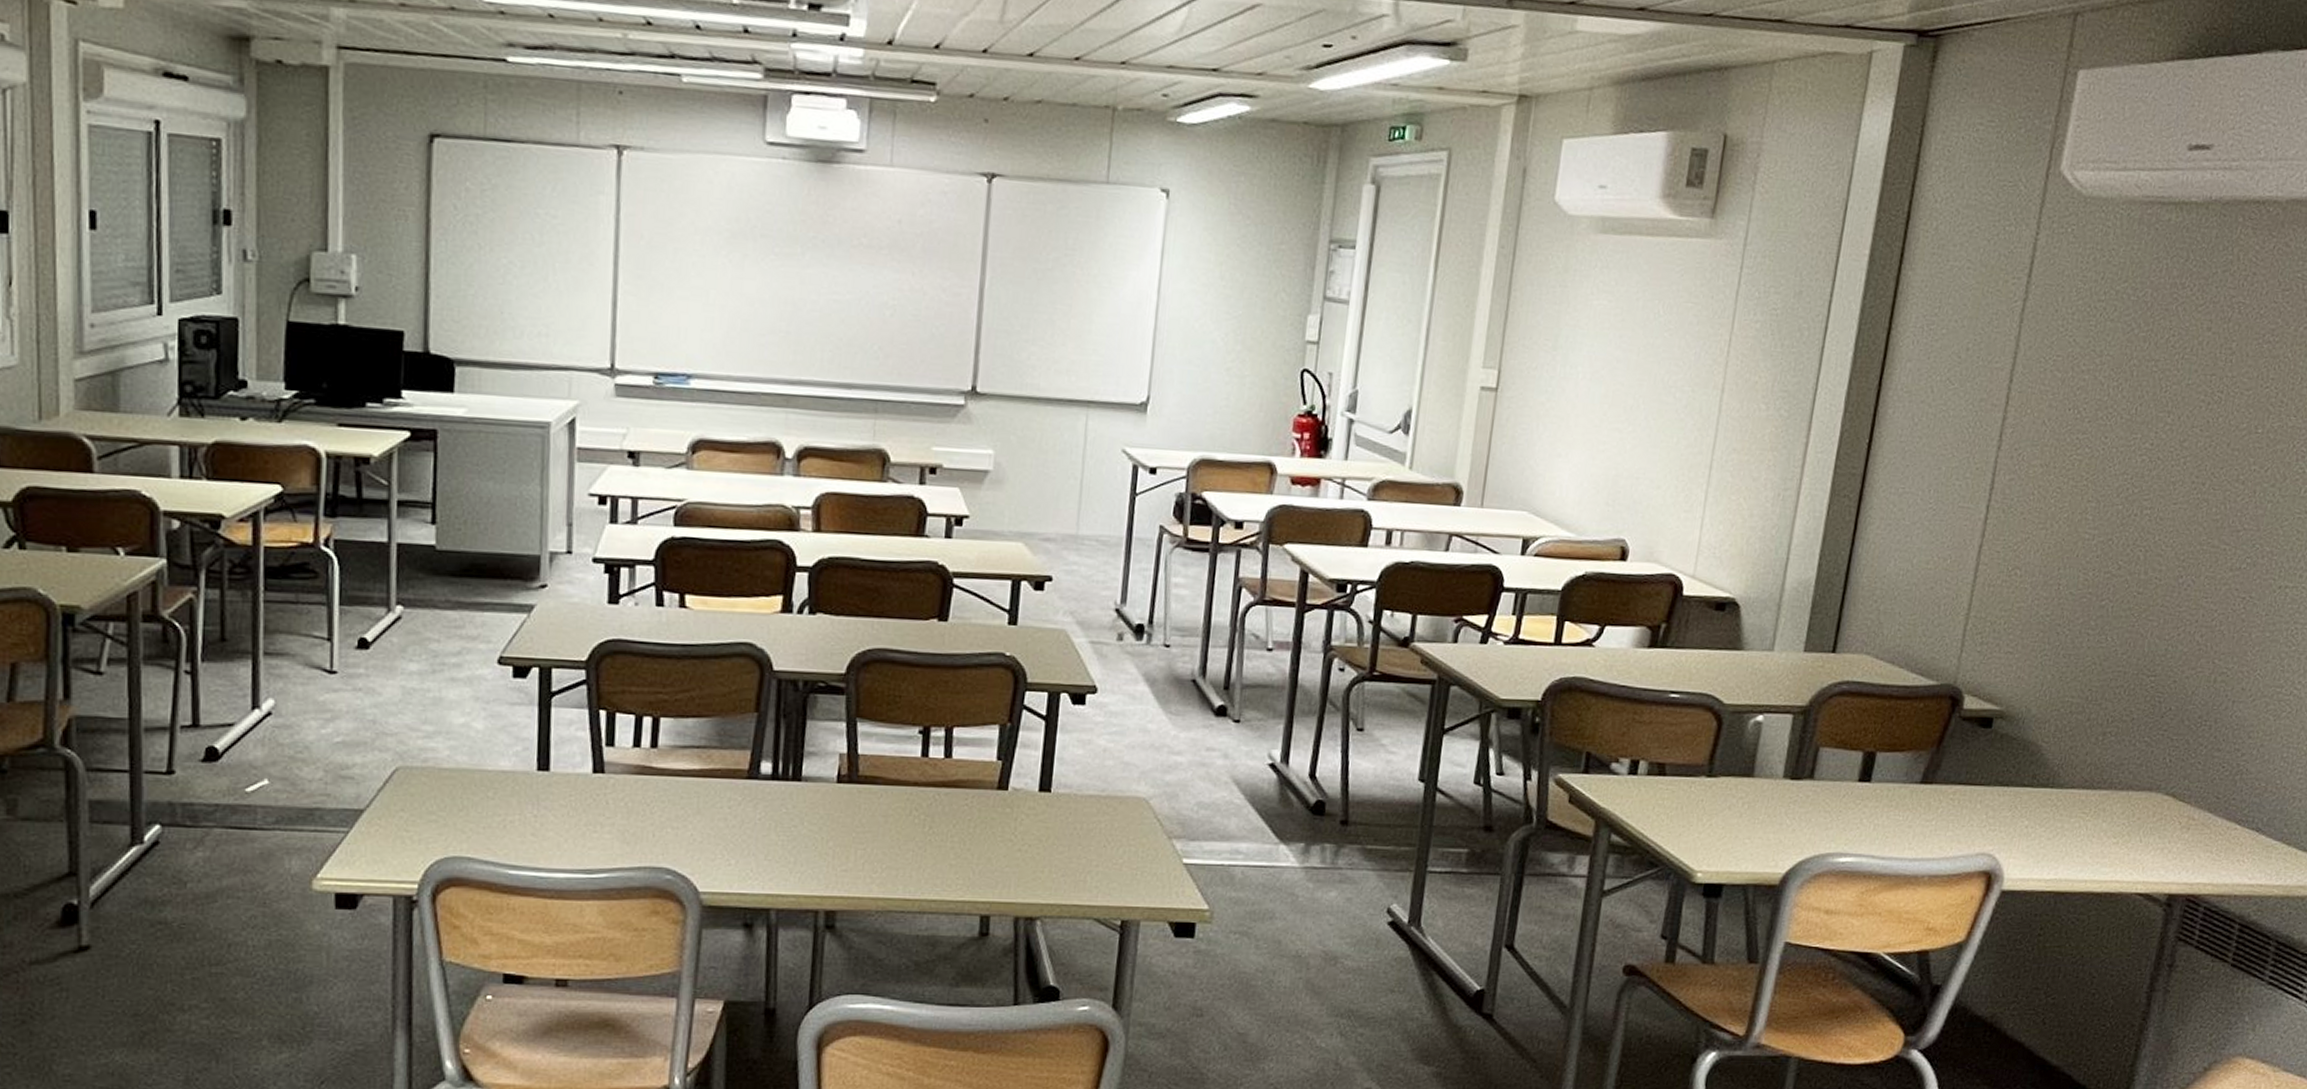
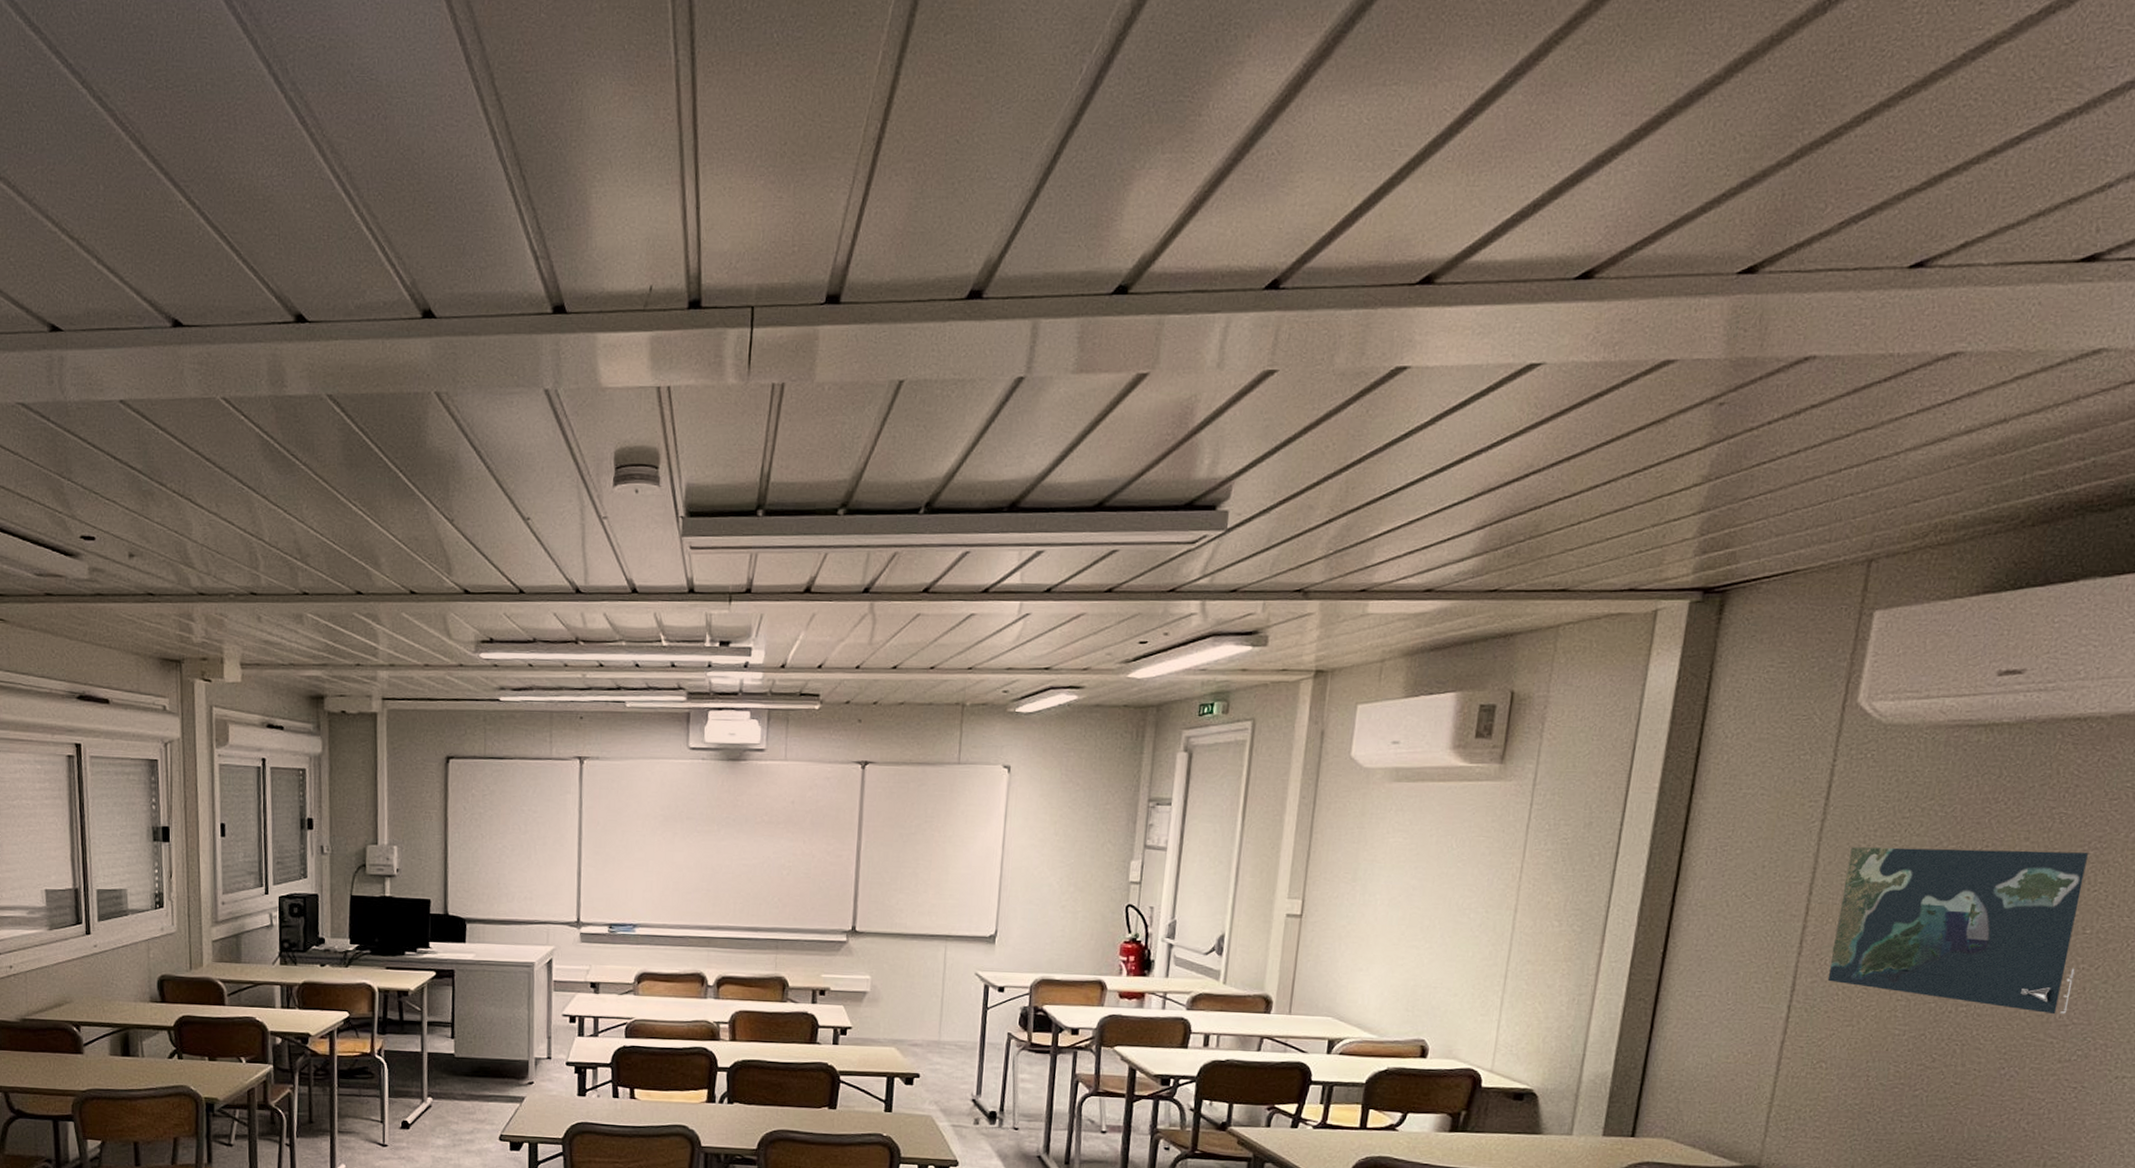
map: none [2024,331,2262,519] -> present [1827,847,2088,1015]

